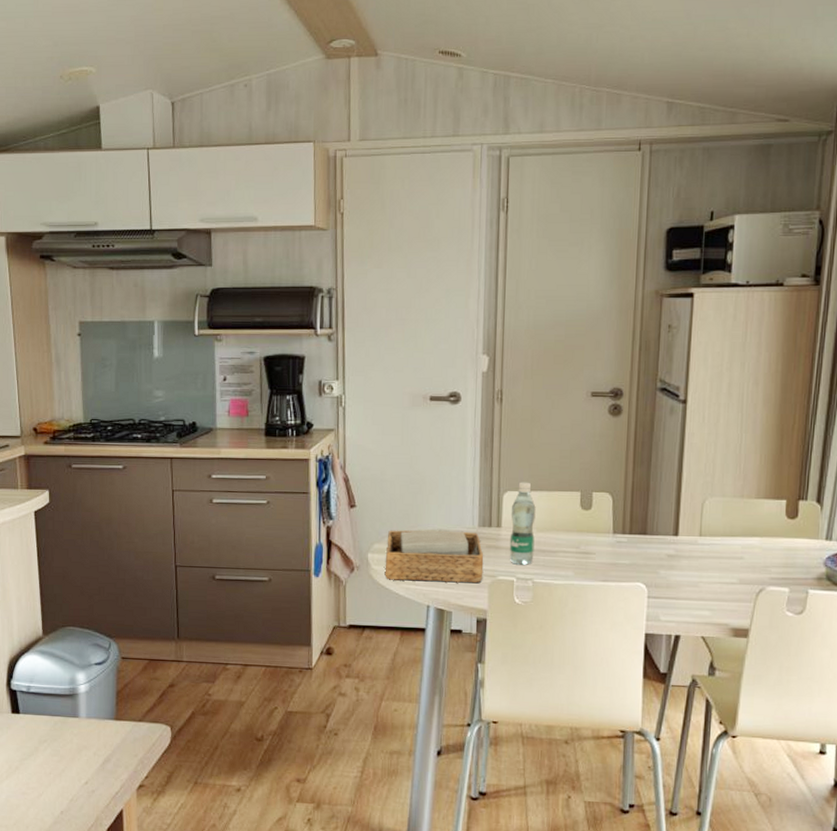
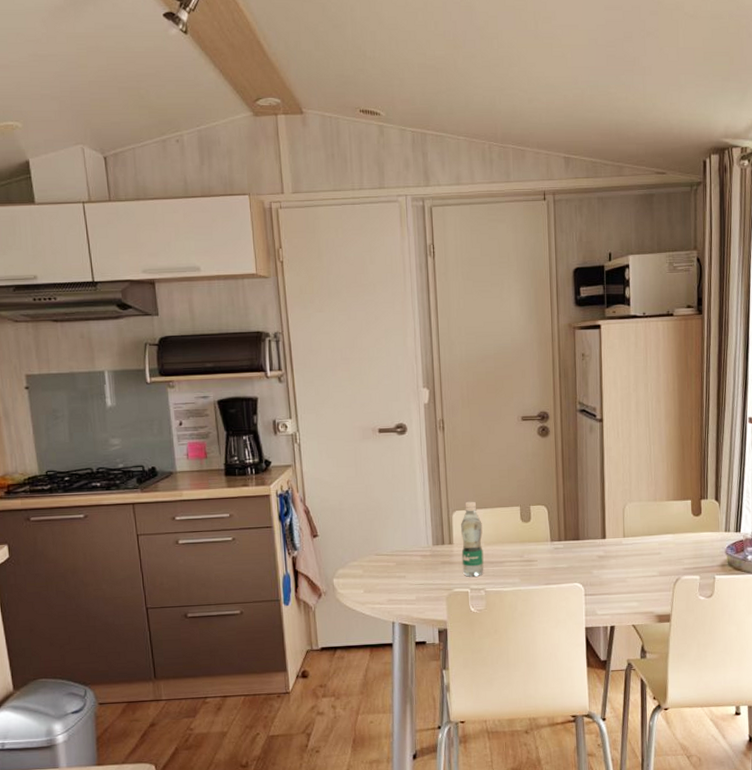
napkin holder: present [384,529,484,584] -> none [350,550,441,602]

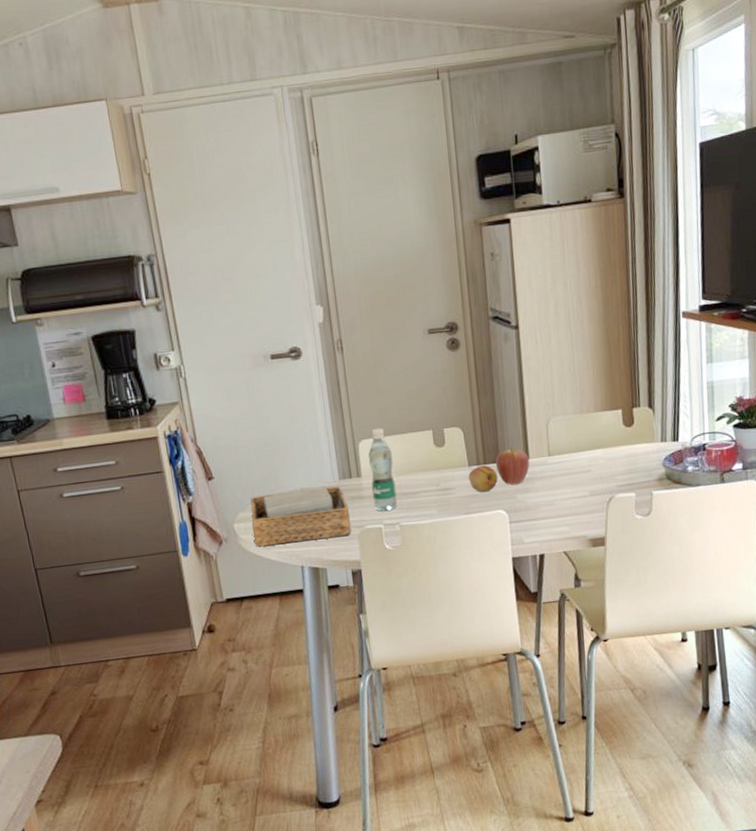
napkin holder: none [350,550,441,602] -> present [250,486,351,547]
fruit: none [550,541,577,566] -> present [468,465,498,493]
fruit: none [575,526,606,561] -> present [495,446,530,485]

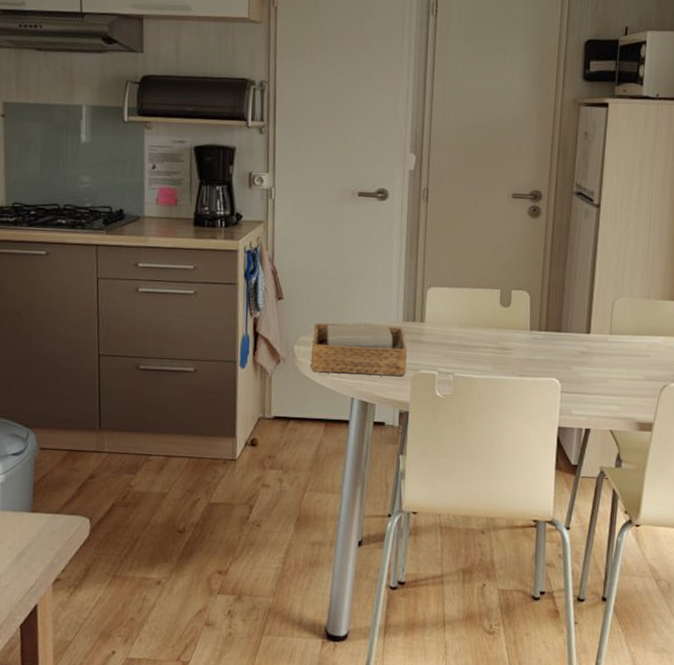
bottle: present [367,427,397,512] -> none [431,278,458,359]
fruit: present [468,465,498,493] -> none [528,331,557,359]
fruit: present [495,446,530,485] -> none [556,319,591,356]

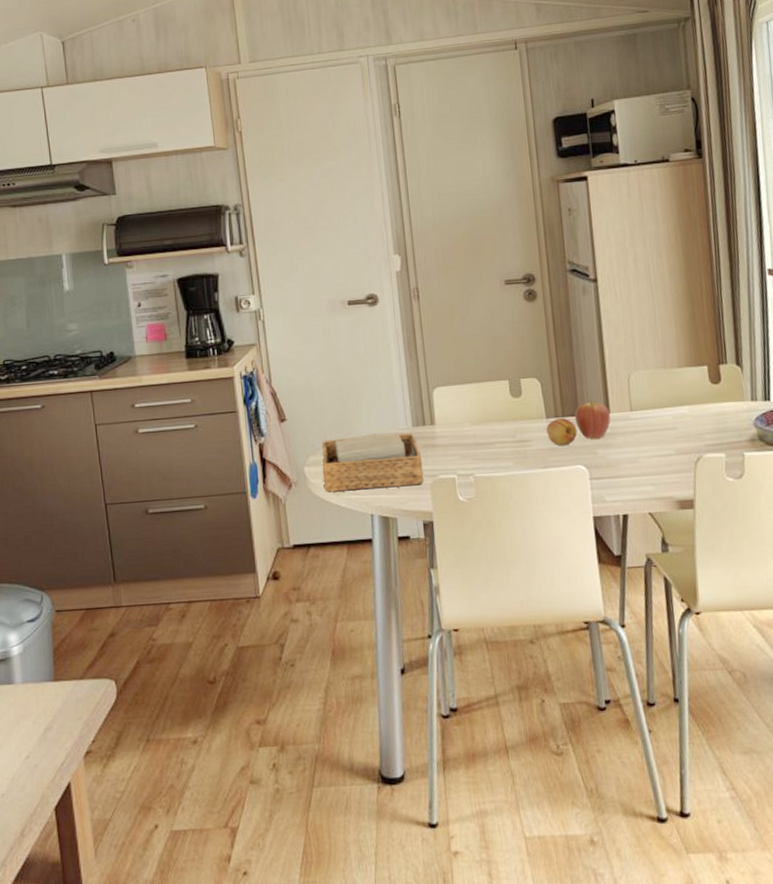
fruit: none [528,331,557,359] -> present [546,417,577,446]
fruit: none [556,319,591,356] -> present [574,400,611,439]

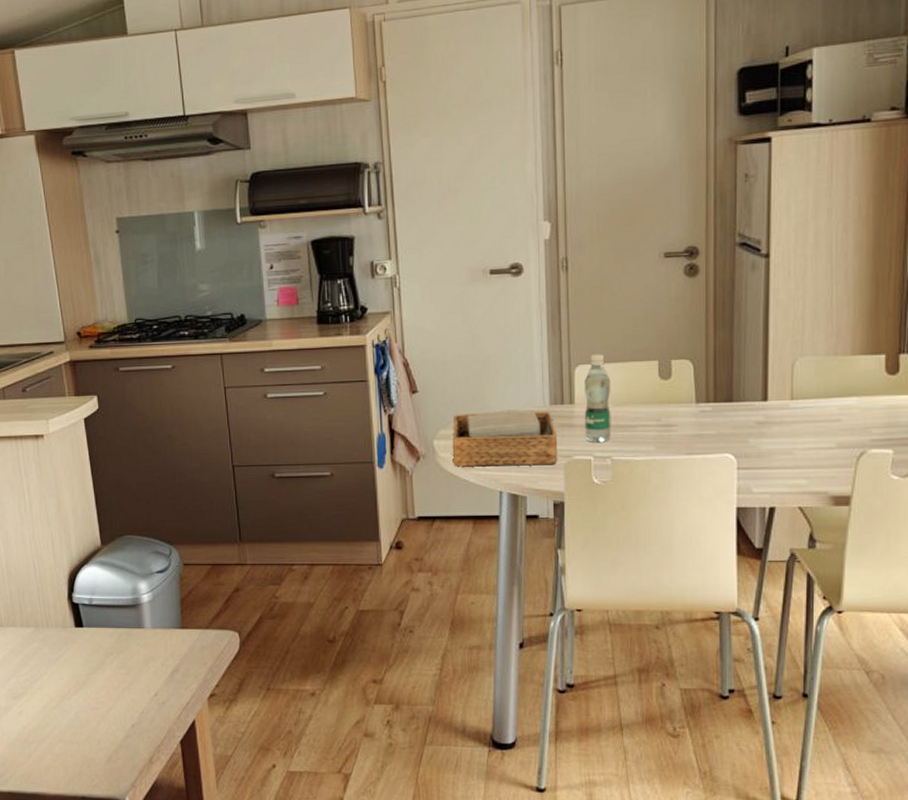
bottle: none [442,376,472,461] -> present [583,354,611,443]
fruit: present [546,417,577,446] -> none [695,403,729,433]
fruit: present [574,400,611,439] -> none [727,386,768,427]

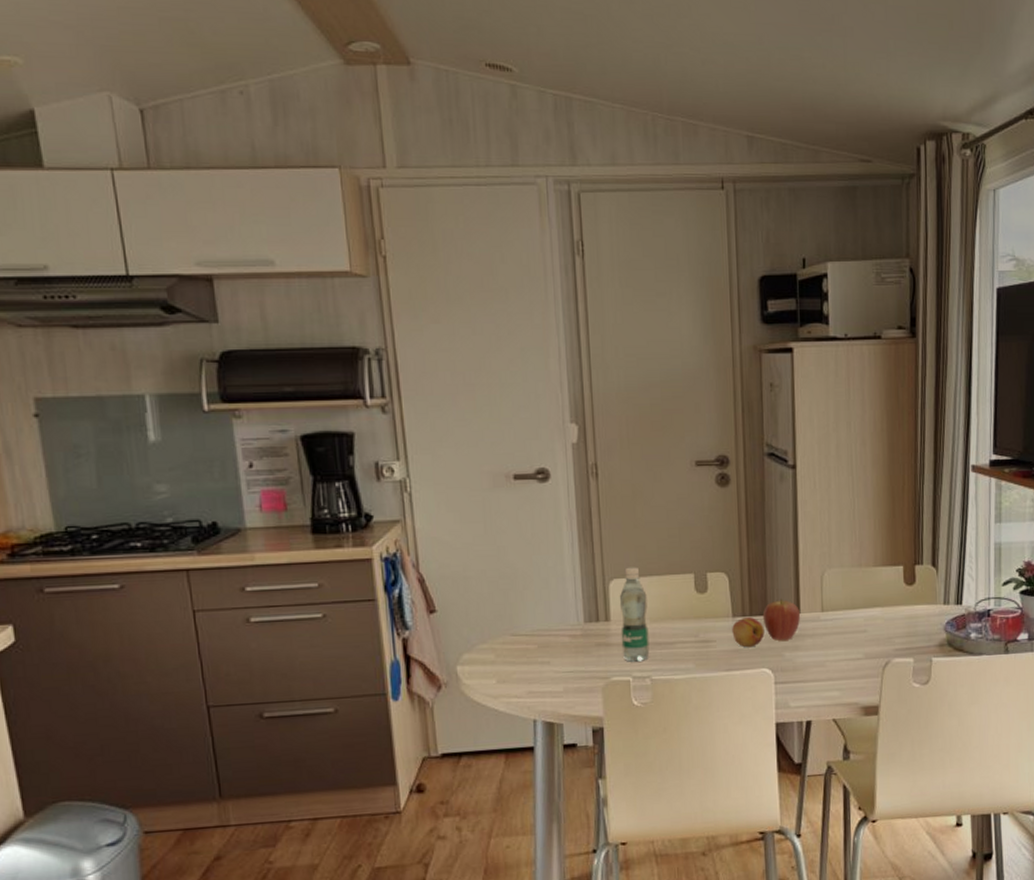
napkin holder: present [452,410,558,467] -> none [478,629,595,695]
fruit: none [695,403,729,433] -> present [732,616,765,648]
fruit: none [727,386,768,427] -> present [762,598,801,641]

